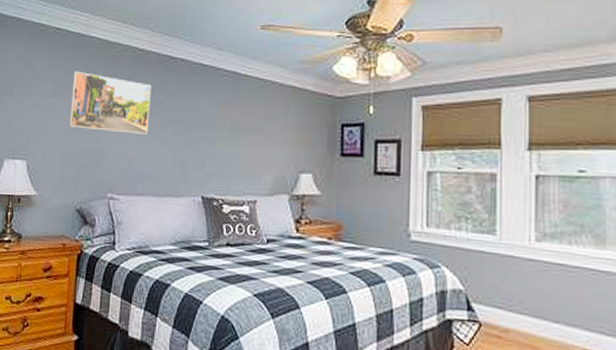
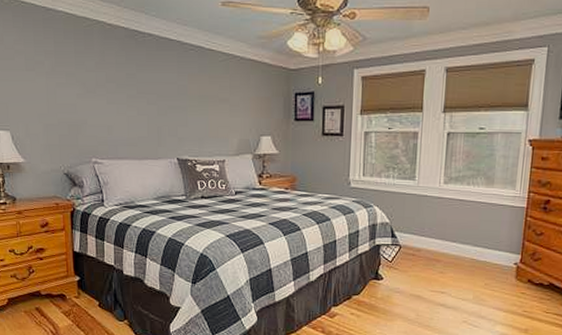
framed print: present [68,71,152,134] -> none [45,45,124,105]

